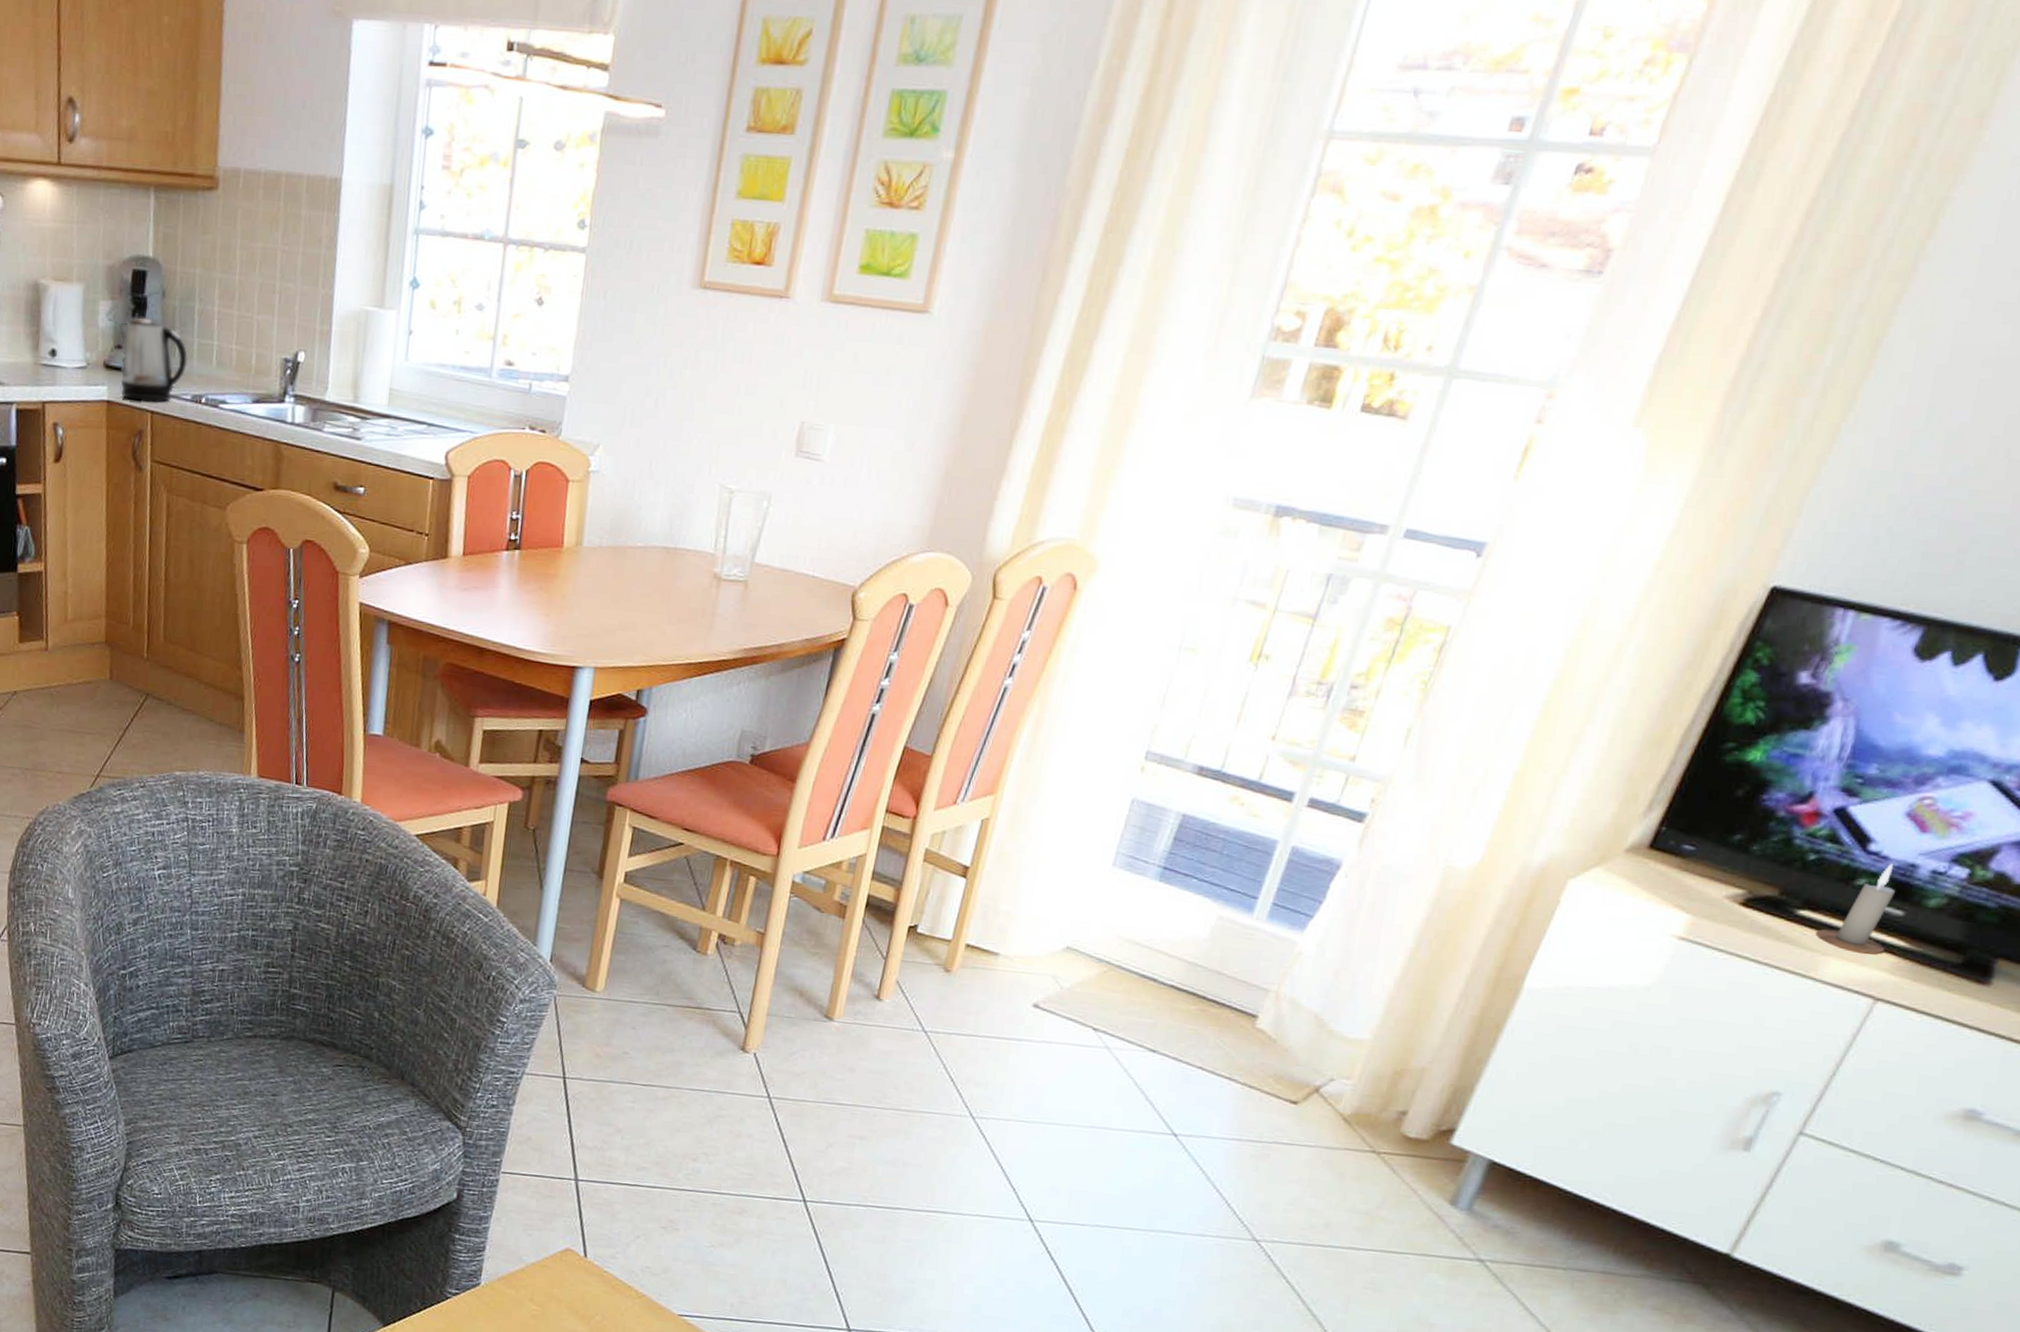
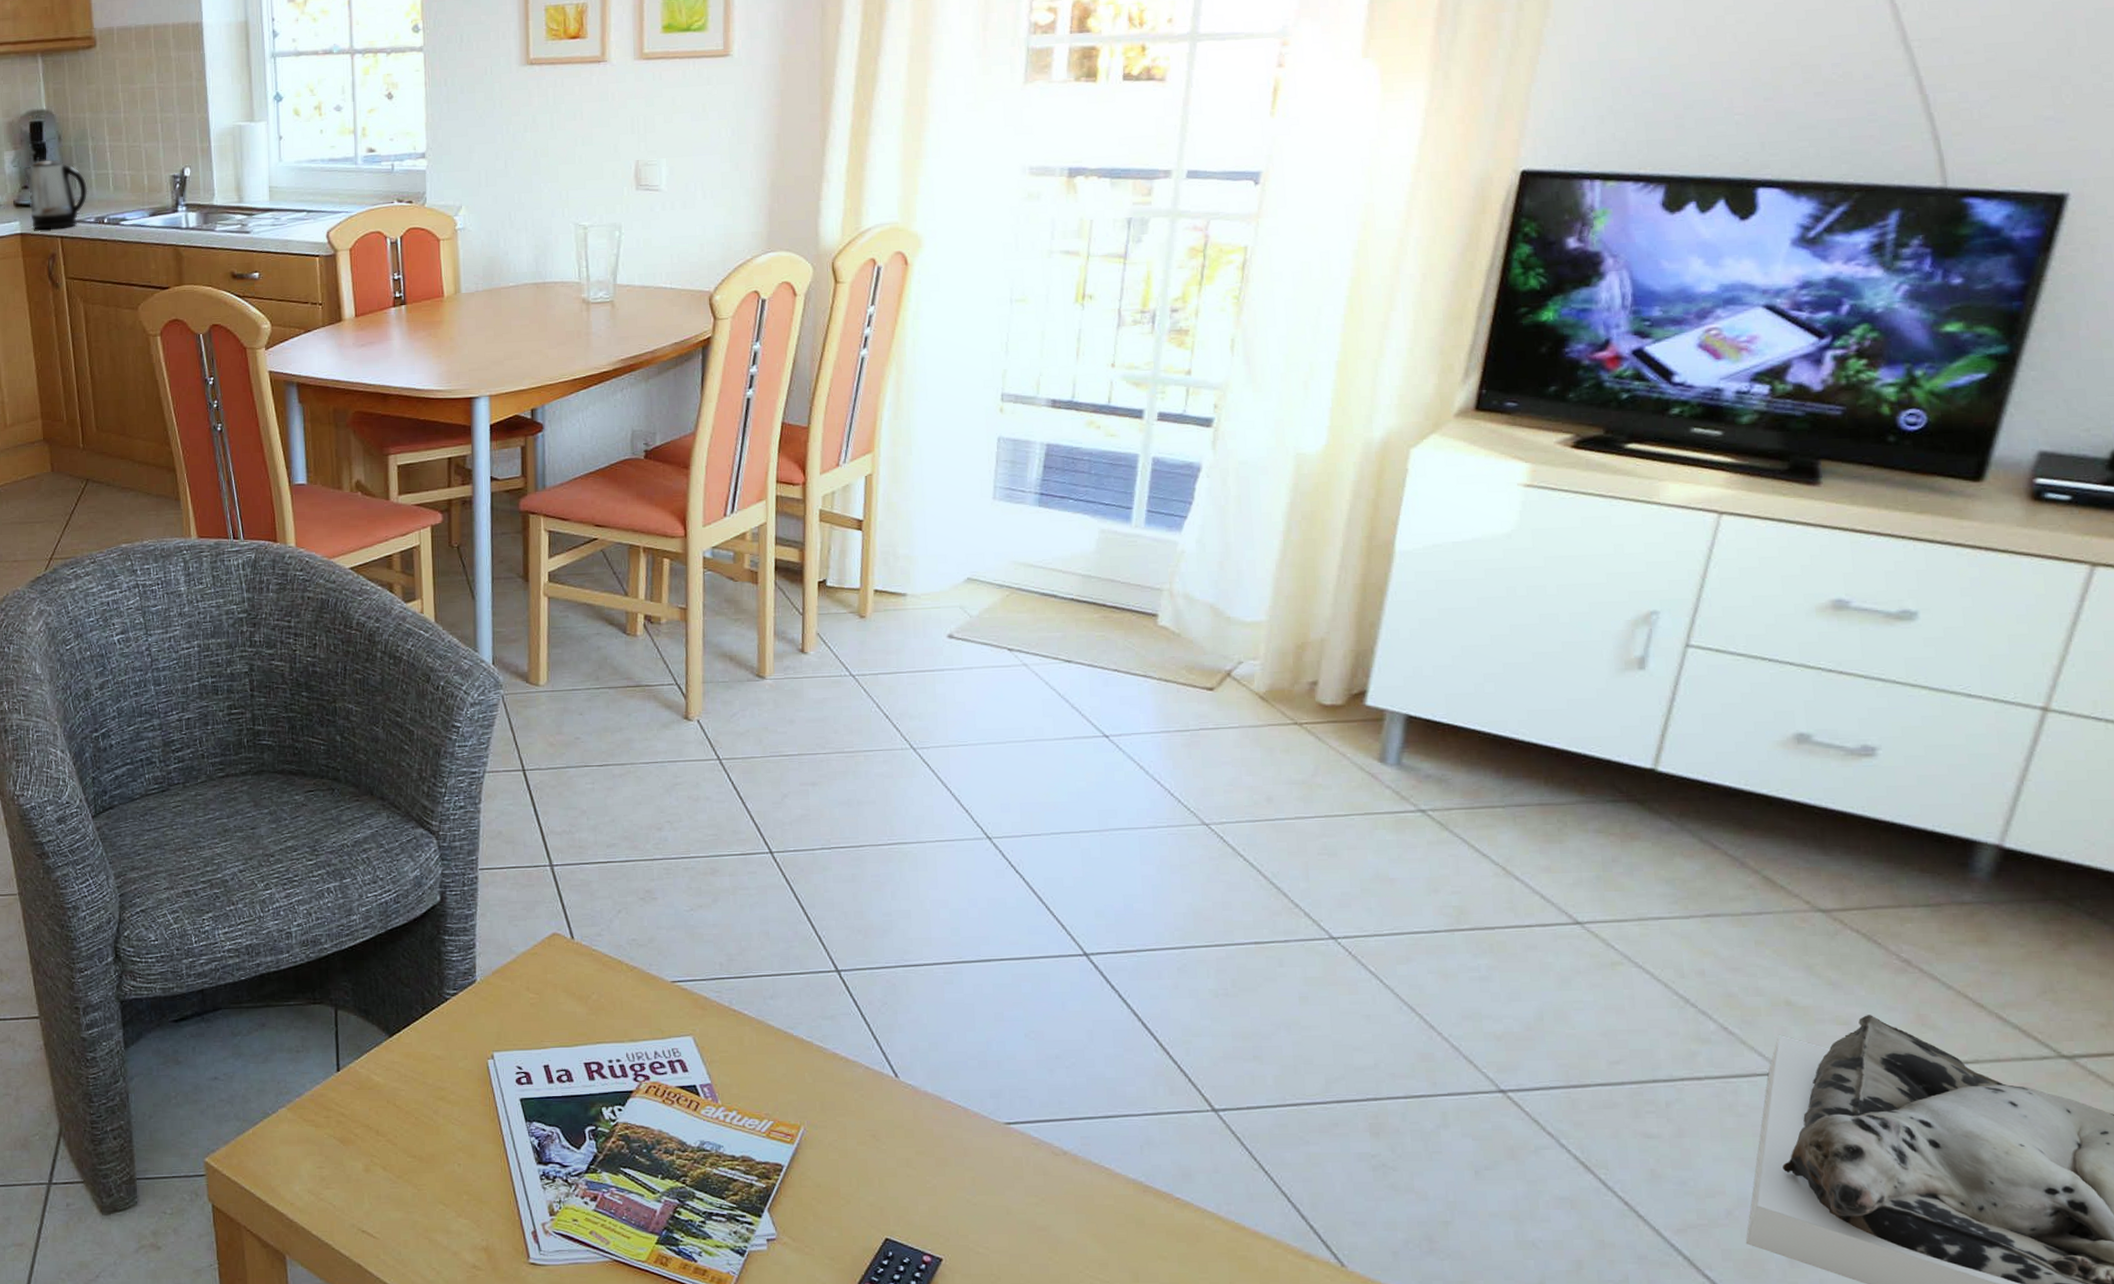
candle: present [1815,864,1895,955] -> none [1648,391,1715,474]

